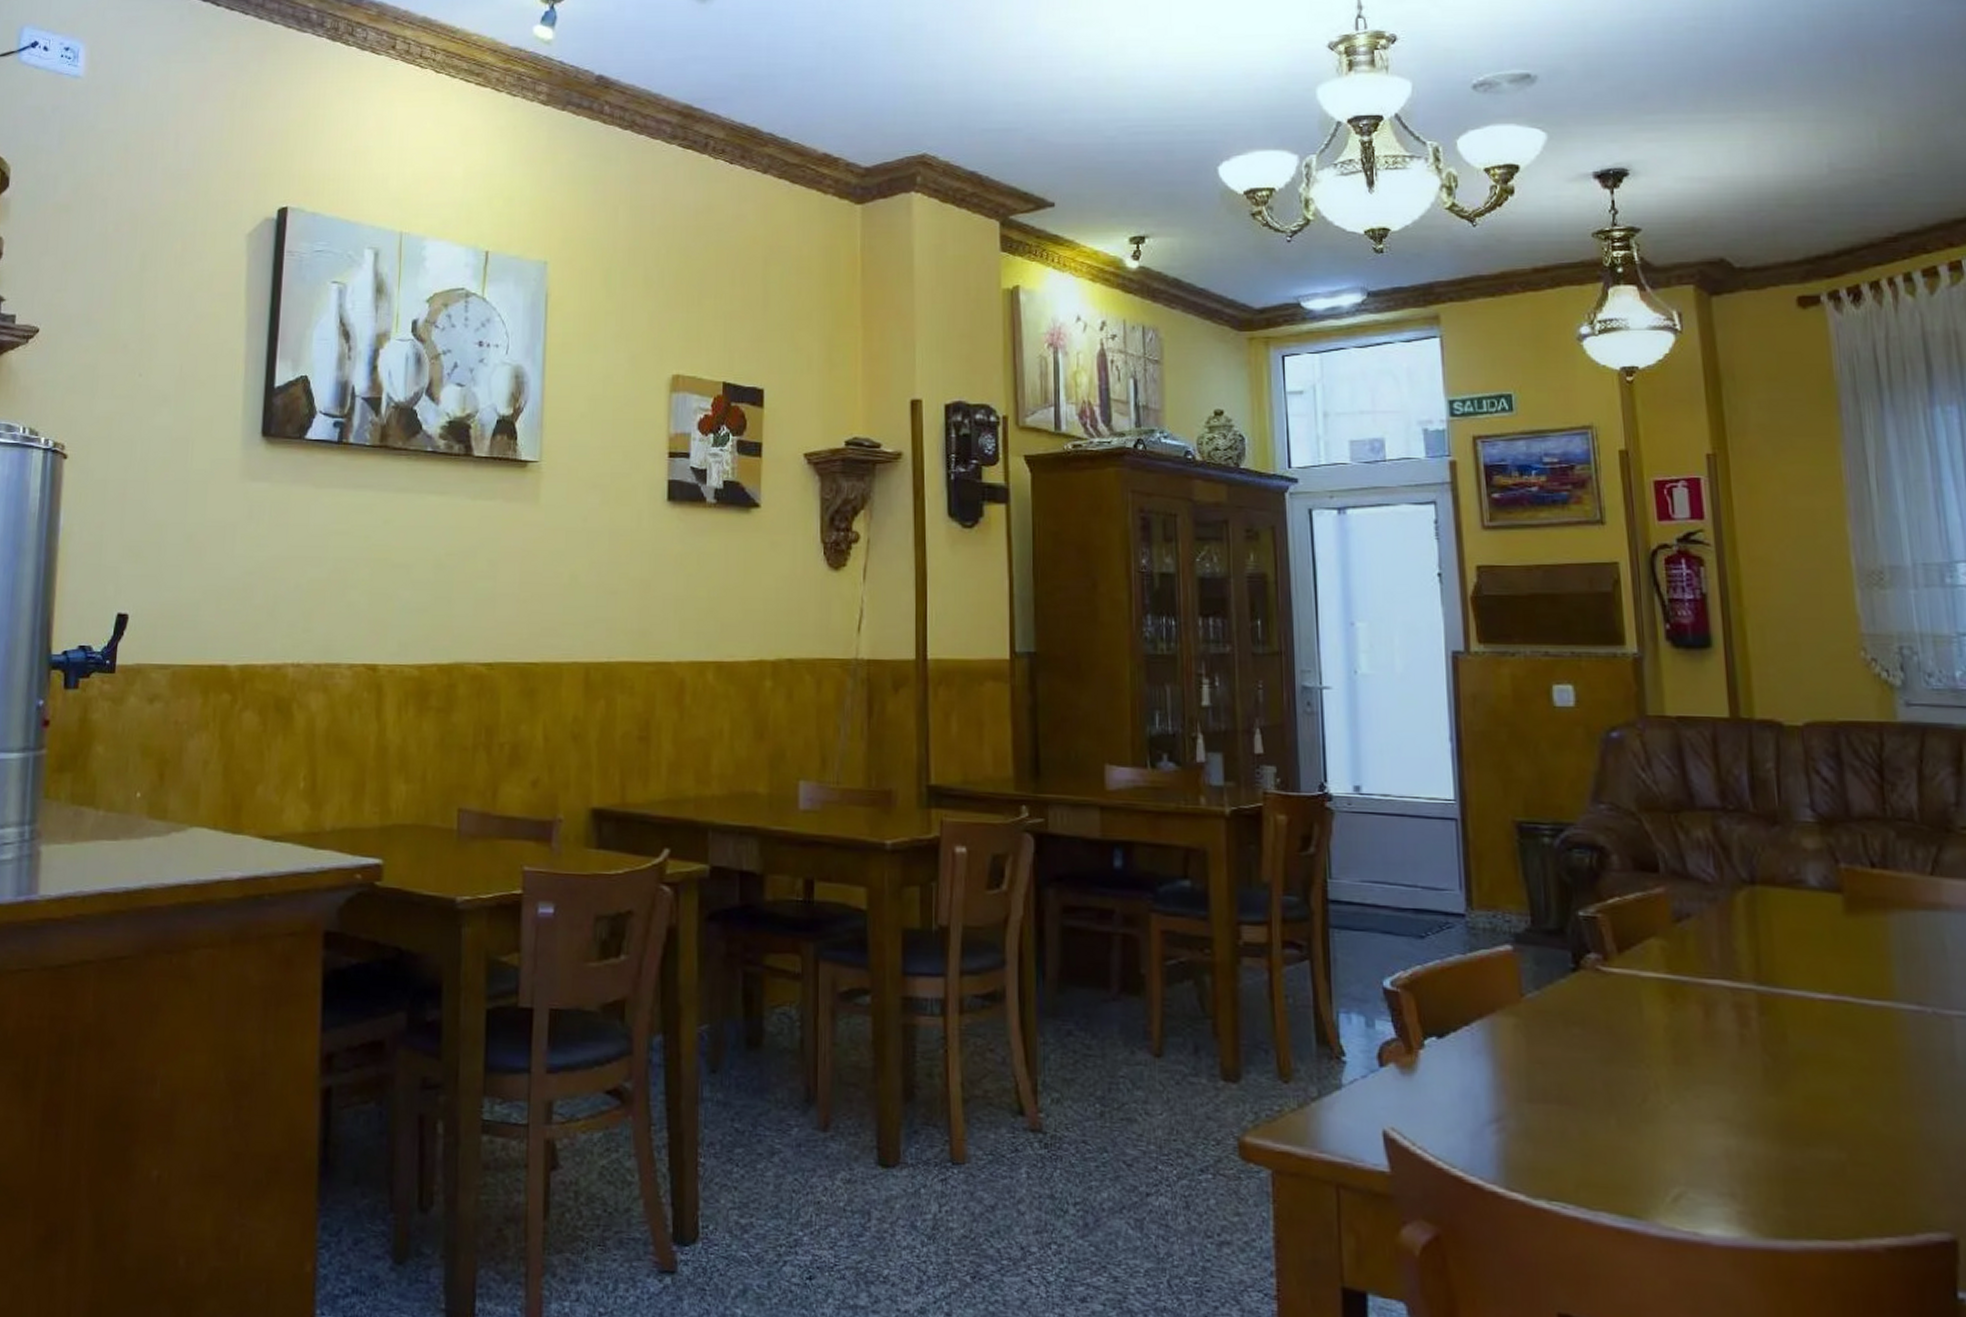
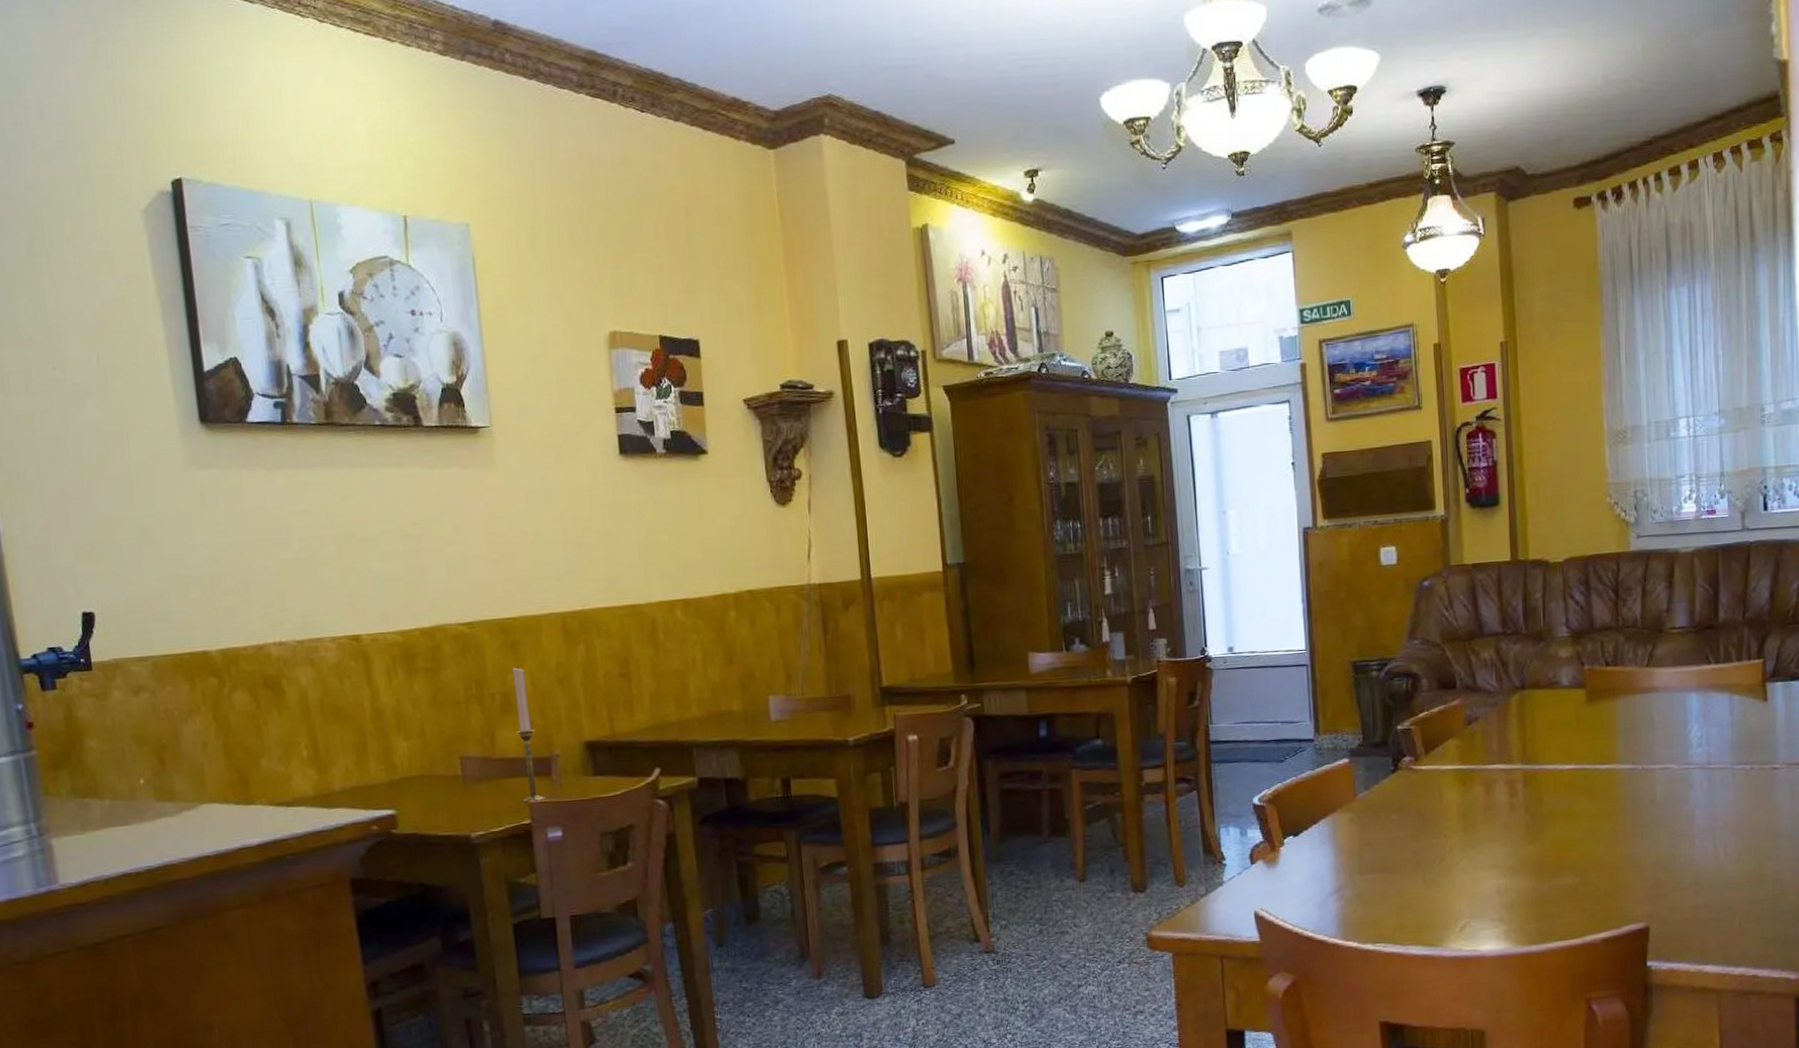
candlestick: none [516,716,542,869] -> present [512,666,546,802]

